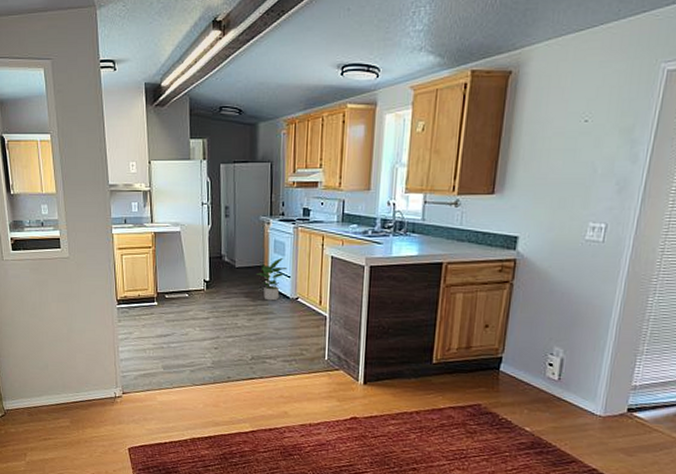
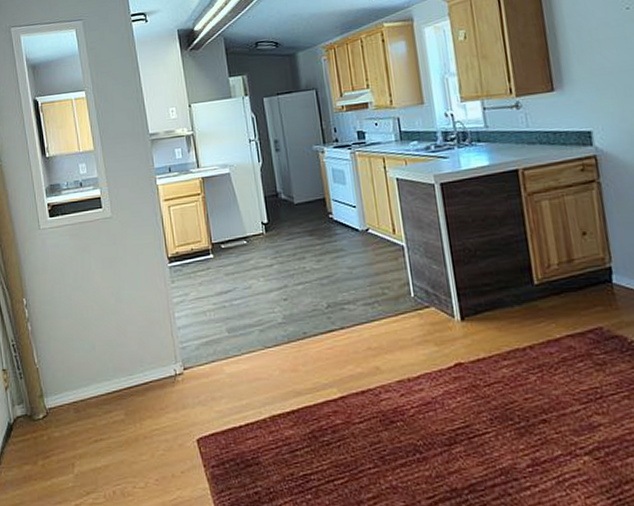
potted plant: present [256,258,288,301] -> none [318,187,352,237]

